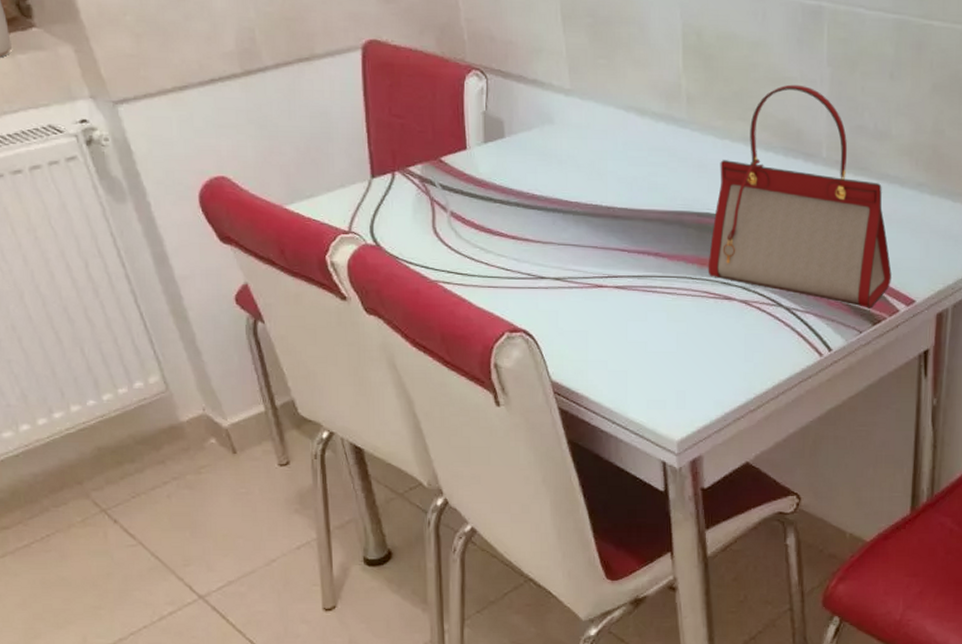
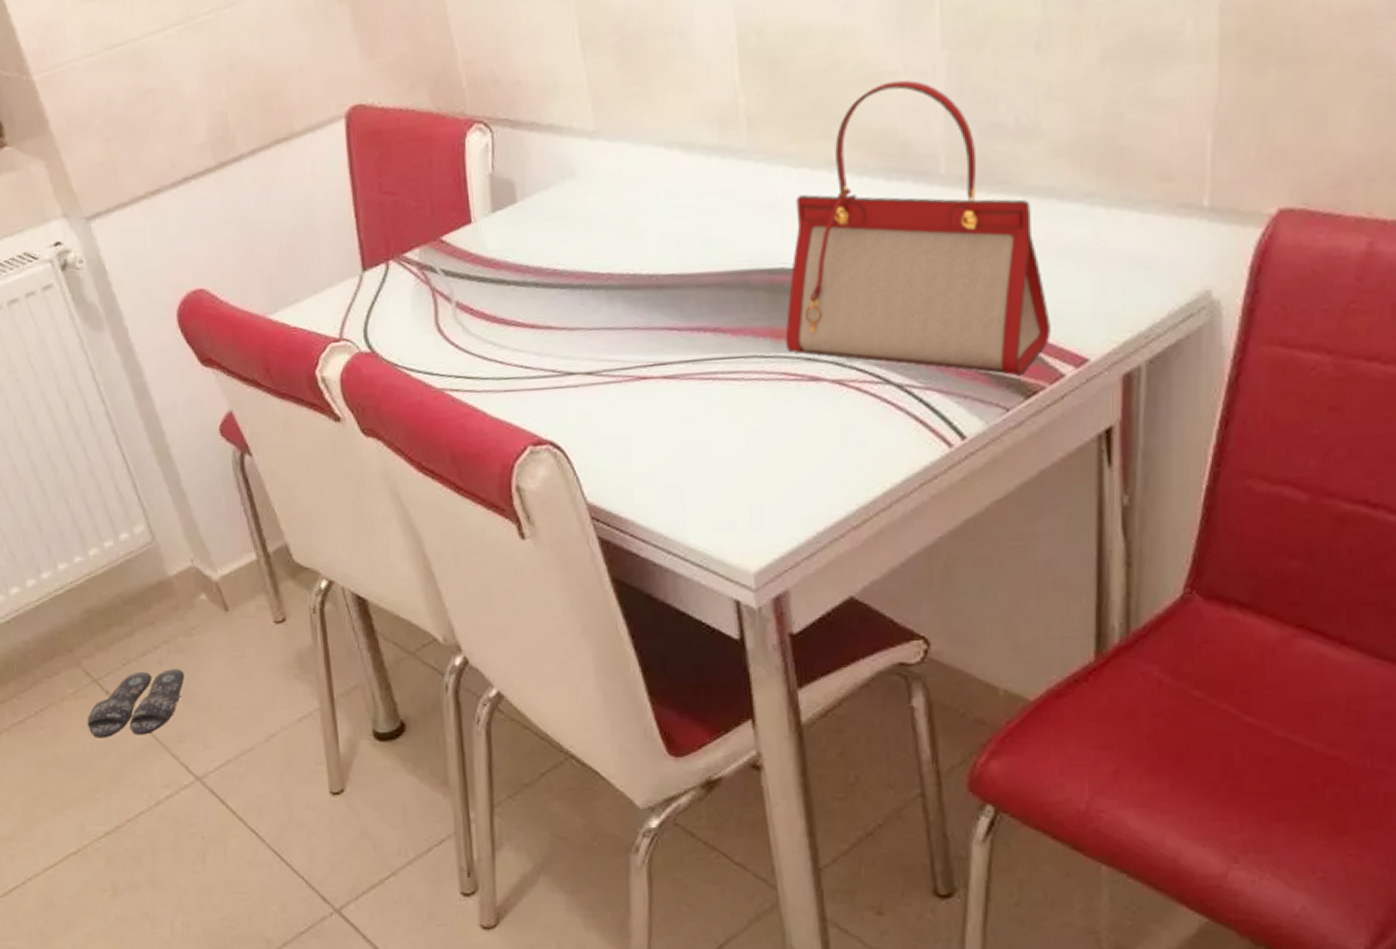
slippers: none [94,502,192,561] -> present [87,669,184,738]

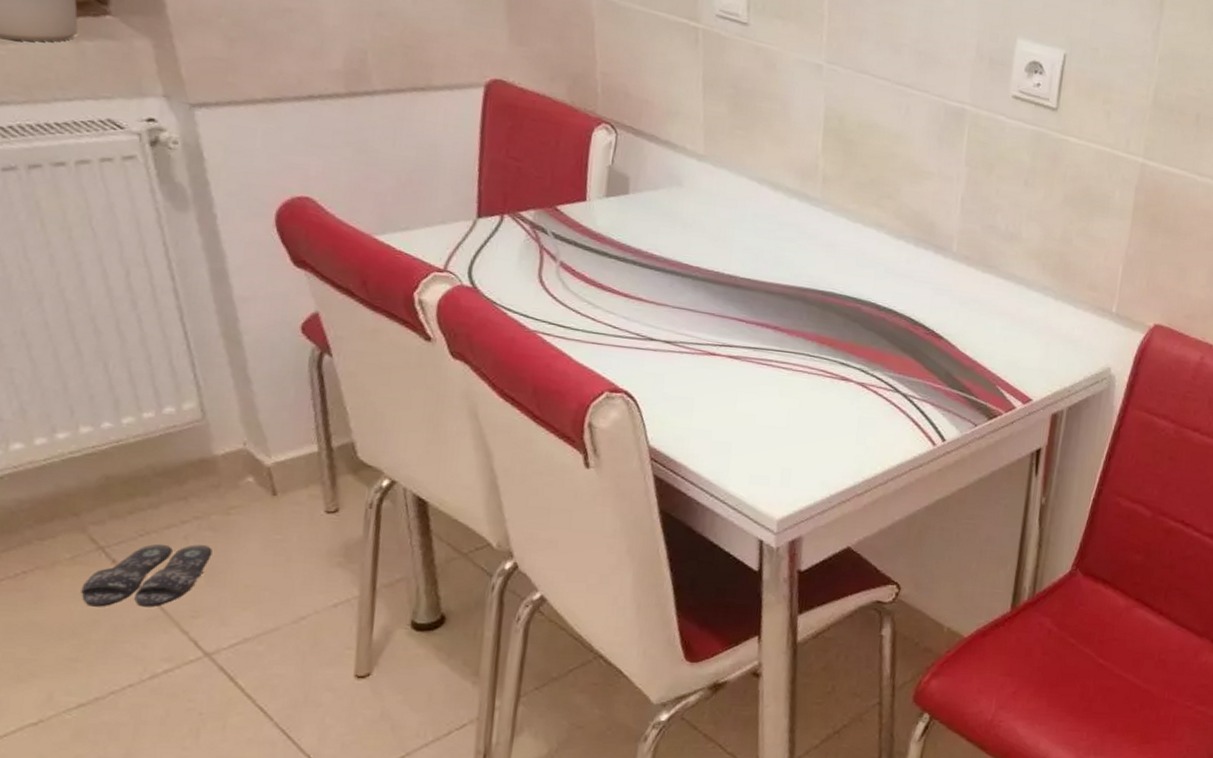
handbag: present [785,80,1051,376] -> none [827,178,1011,403]

